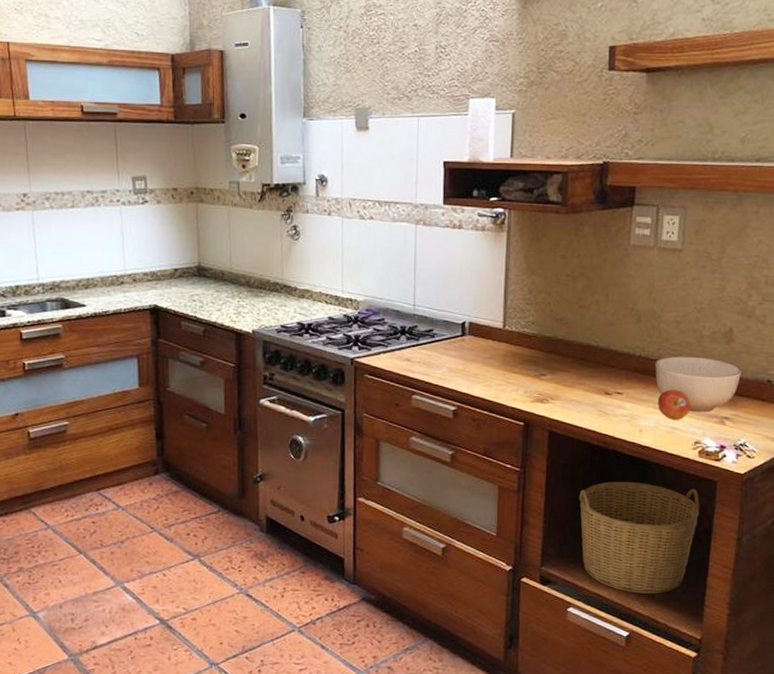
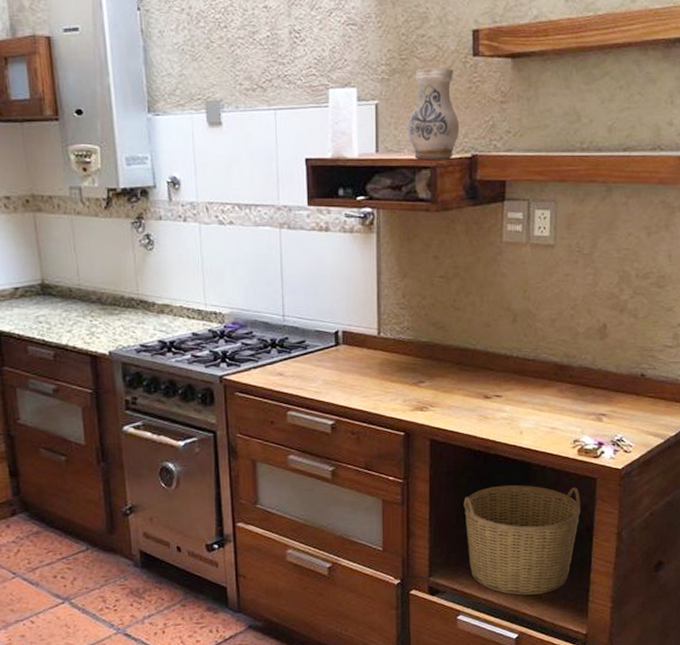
ceramic pitcher: none [542,81,593,167] -> present [408,68,460,161]
bowl: present [655,356,742,412] -> none [532,354,617,411]
fruit: present [658,389,691,421] -> none [537,389,569,421]

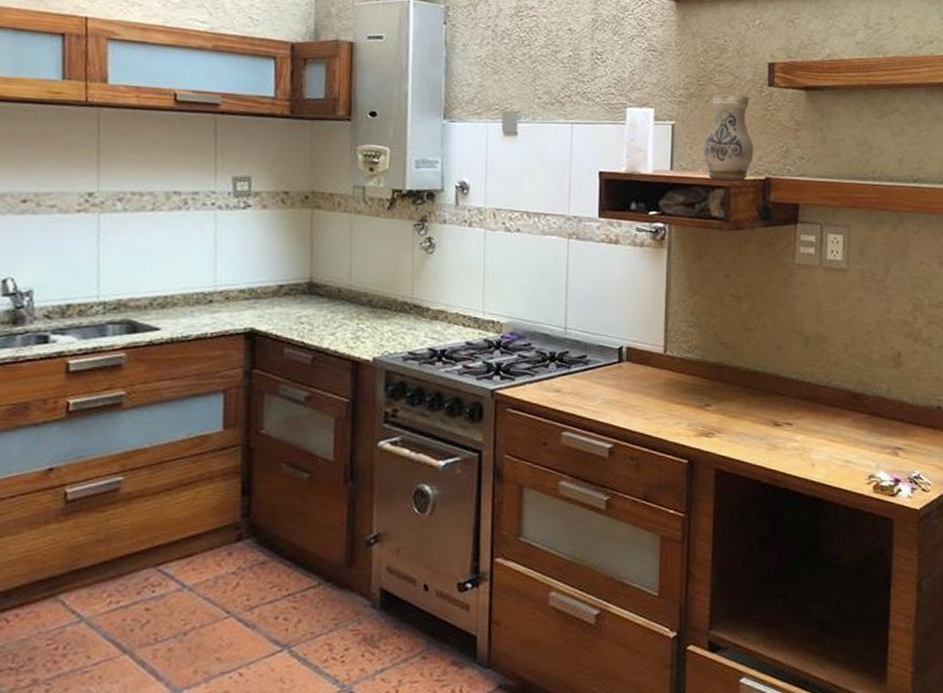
basket: present [463,484,580,596] -> none [749,523,877,655]

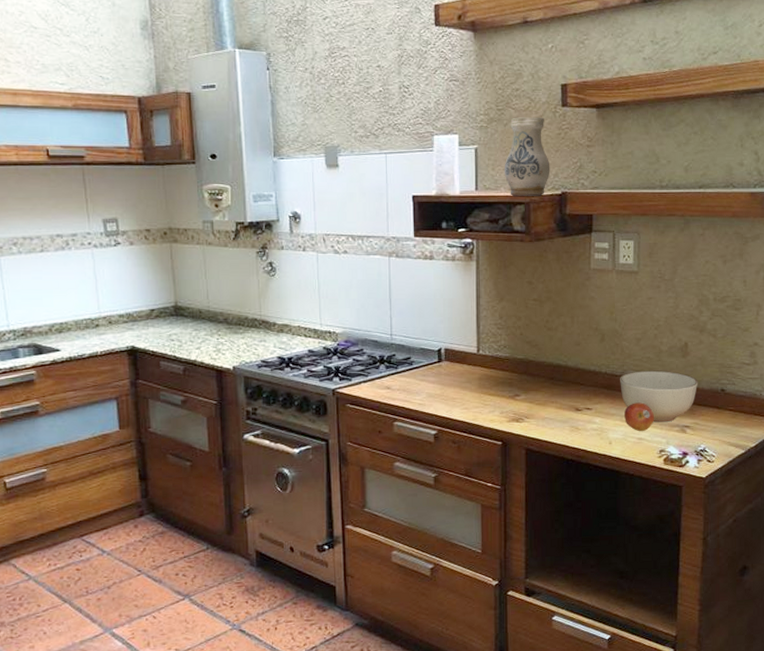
bowl: none [825,382,912,443] -> present [620,370,698,423]
fruit: none [830,418,864,453] -> present [624,402,655,432]

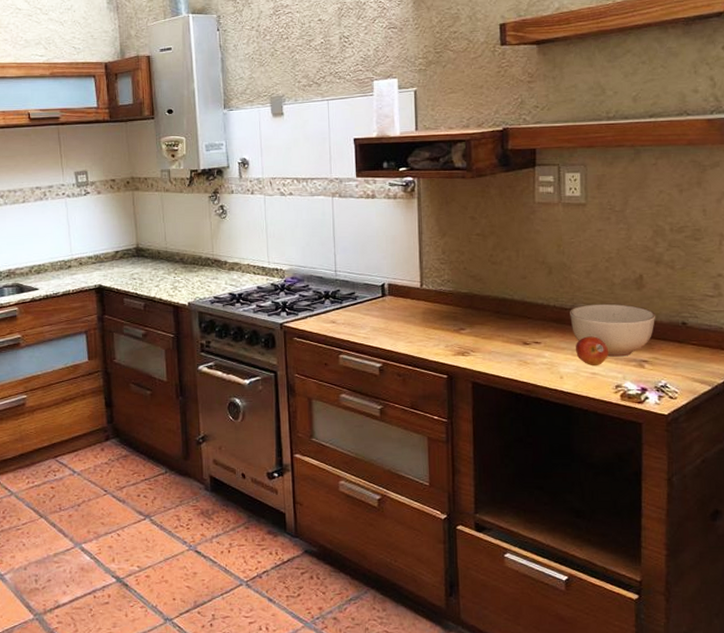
ceramic pitcher: present [504,117,550,198] -> none [443,57,491,135]

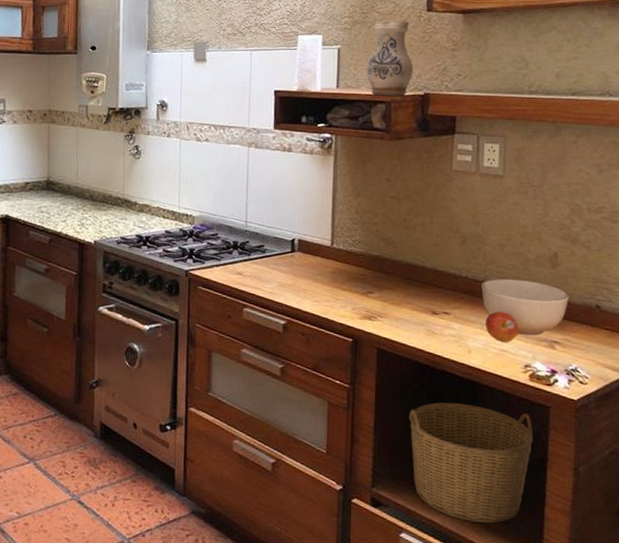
ceramic pitcher: none [443,57,491,135] -> present [366,20,413,97]
basket: none [506,427,627,537] -> present [409,402,533,524]

